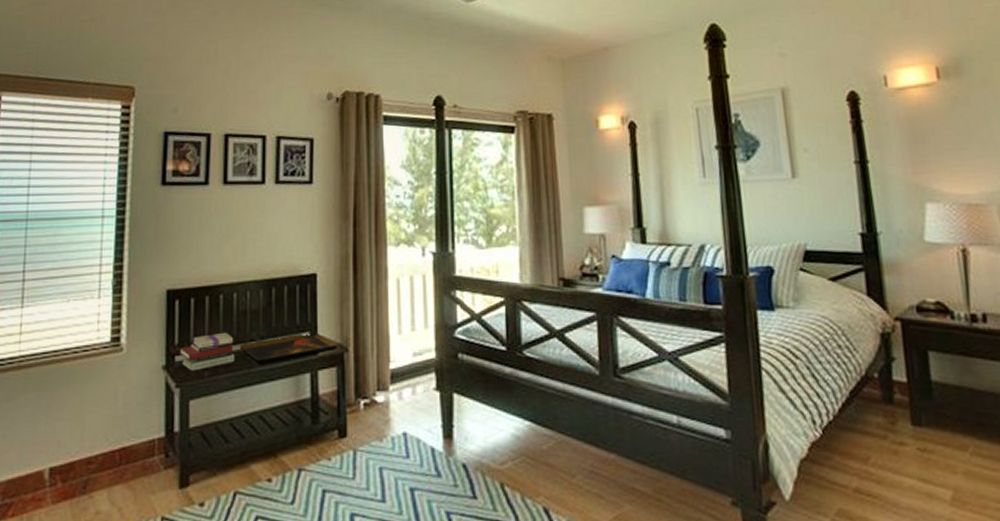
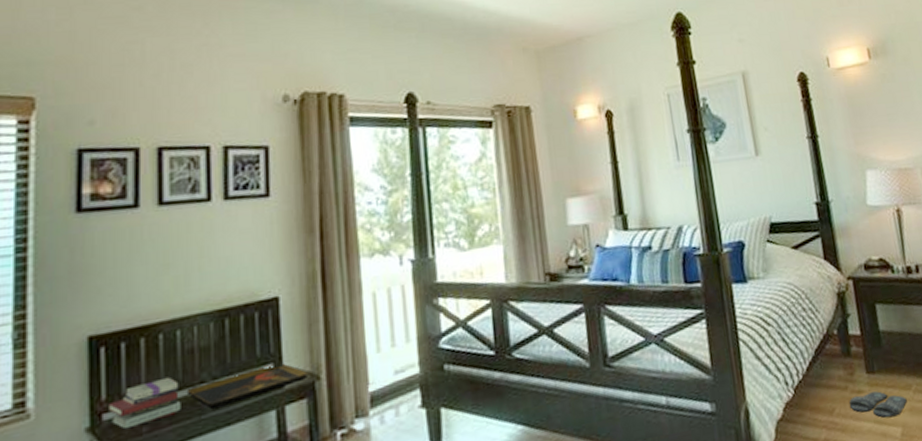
slippers: none [887,446,961,478] -> present [849,391,907,418]

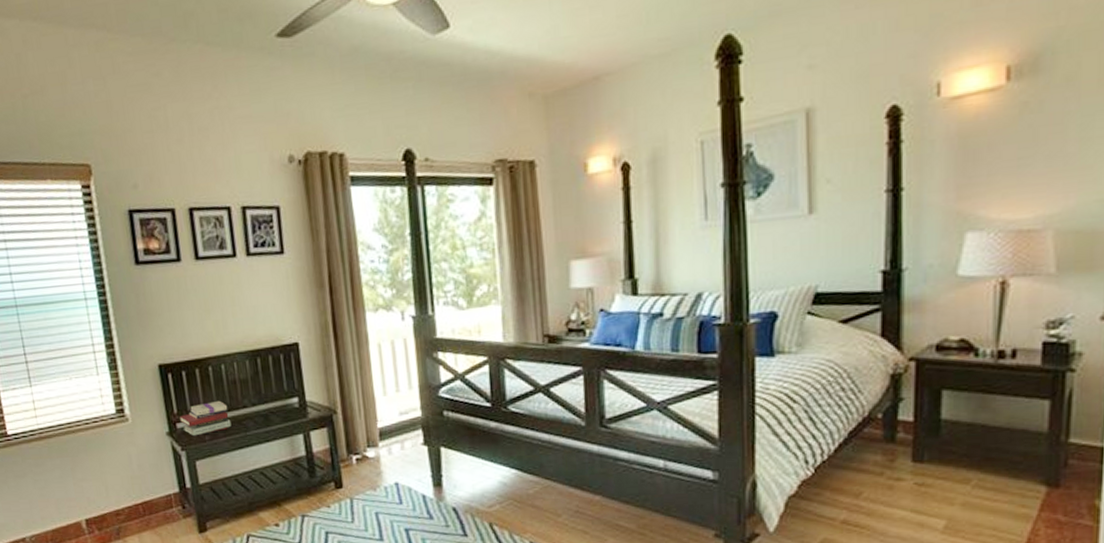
decorative tray: present [188,363,307,409] -> none [235,397,326,428]
slippers: present [849,391,907,418] -> none [882,481,961,509]

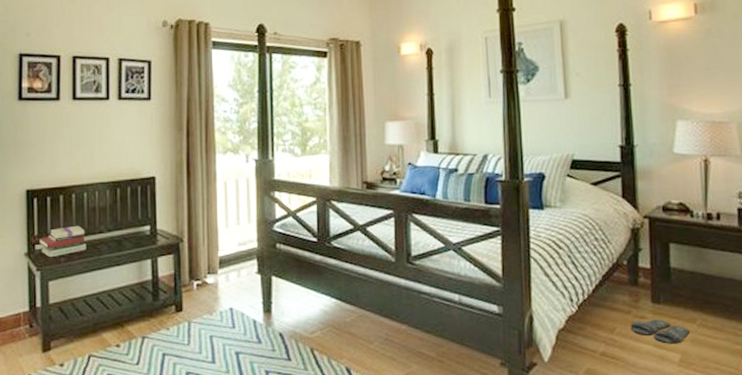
slippers: none [882,481,961,509] -> present [630,320,690,344]

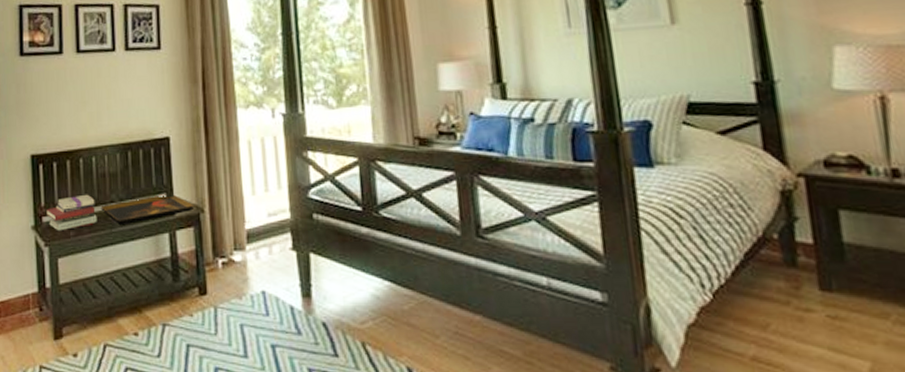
decorative tray: none [91,226,174,252] -> present [102,194,194,224]
slippers: present [630,320,690,344] -> none [791,314,882,348]

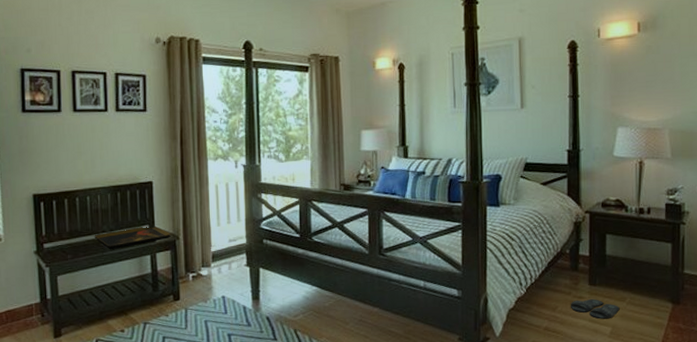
books: present [46,194,97,231] -> none [47,226,91,255]
slippers: none [791,314,882,348] -> present [570,299,620,319]

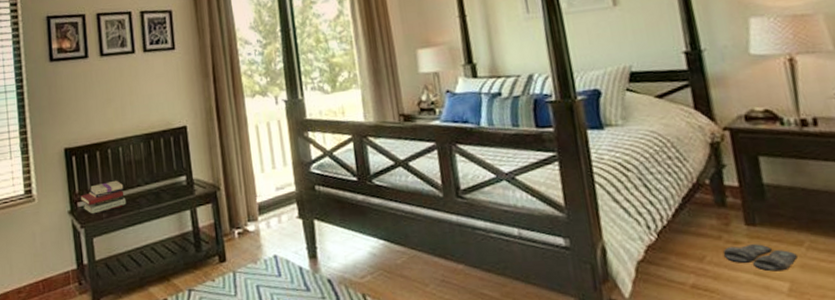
books: none [47,226,91,255] -> present [81,180,126,214]
decorative tray: present [95,225,171,249] -> none [130,175,211,205]

